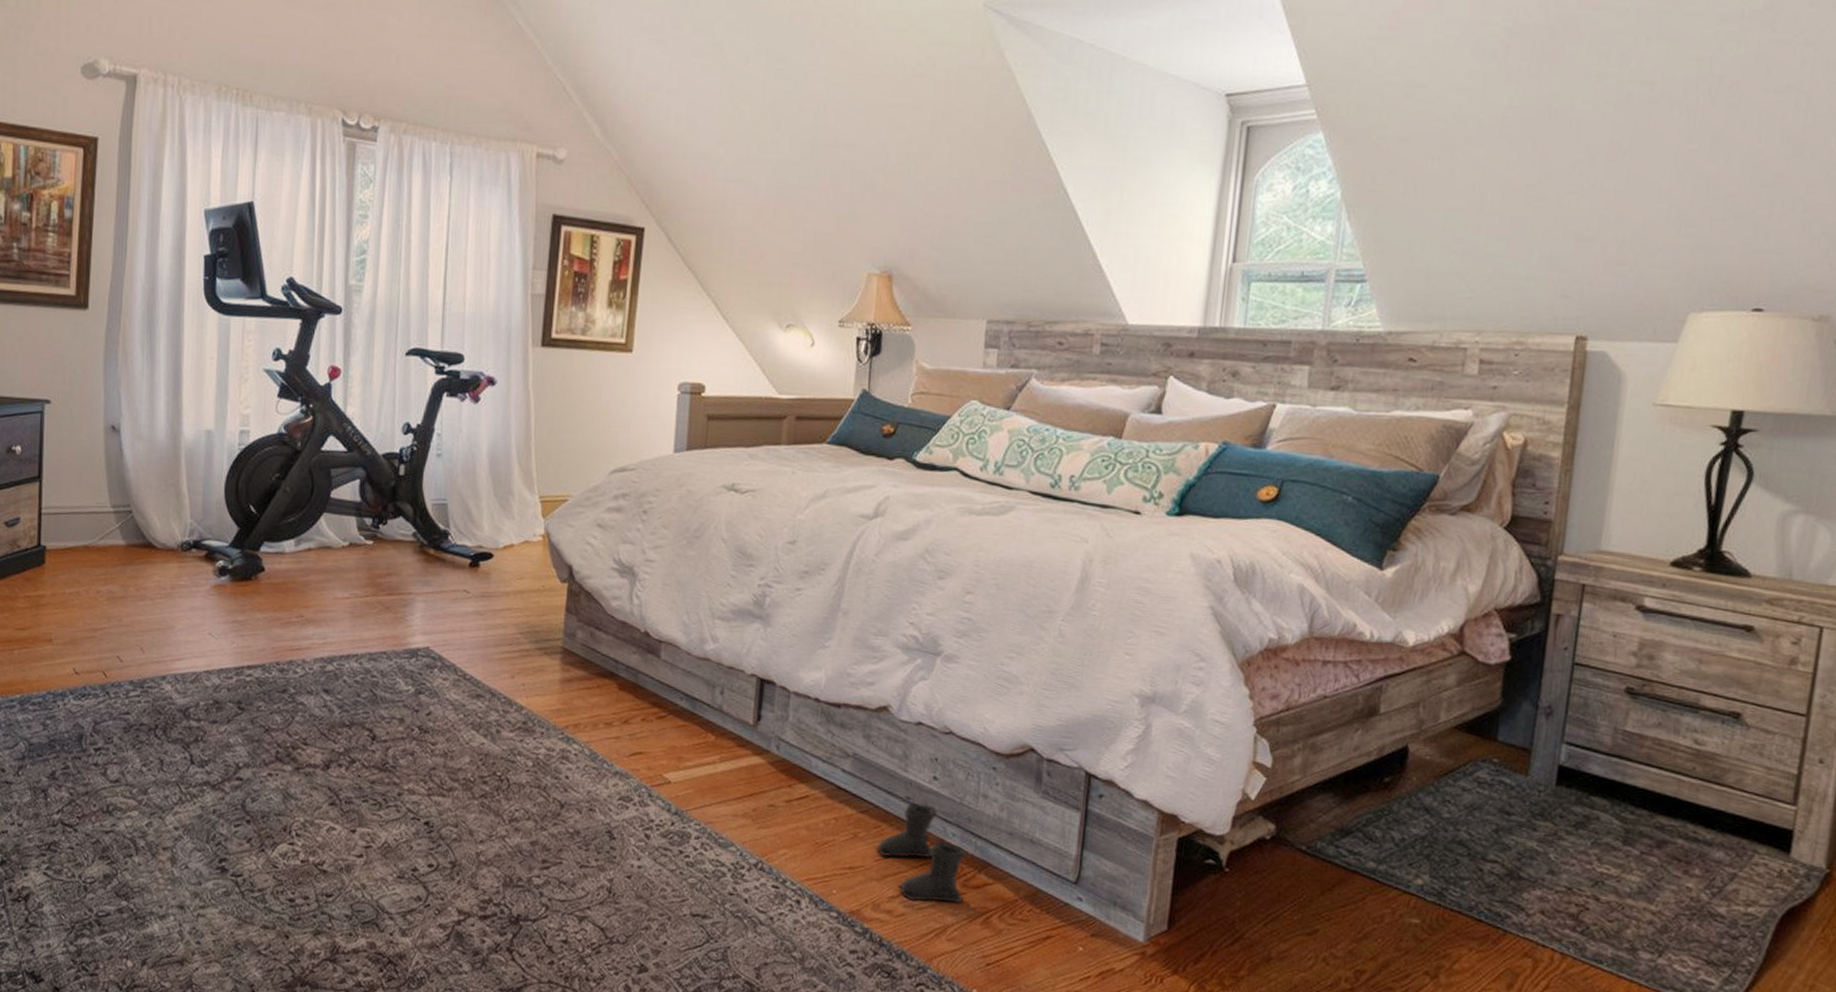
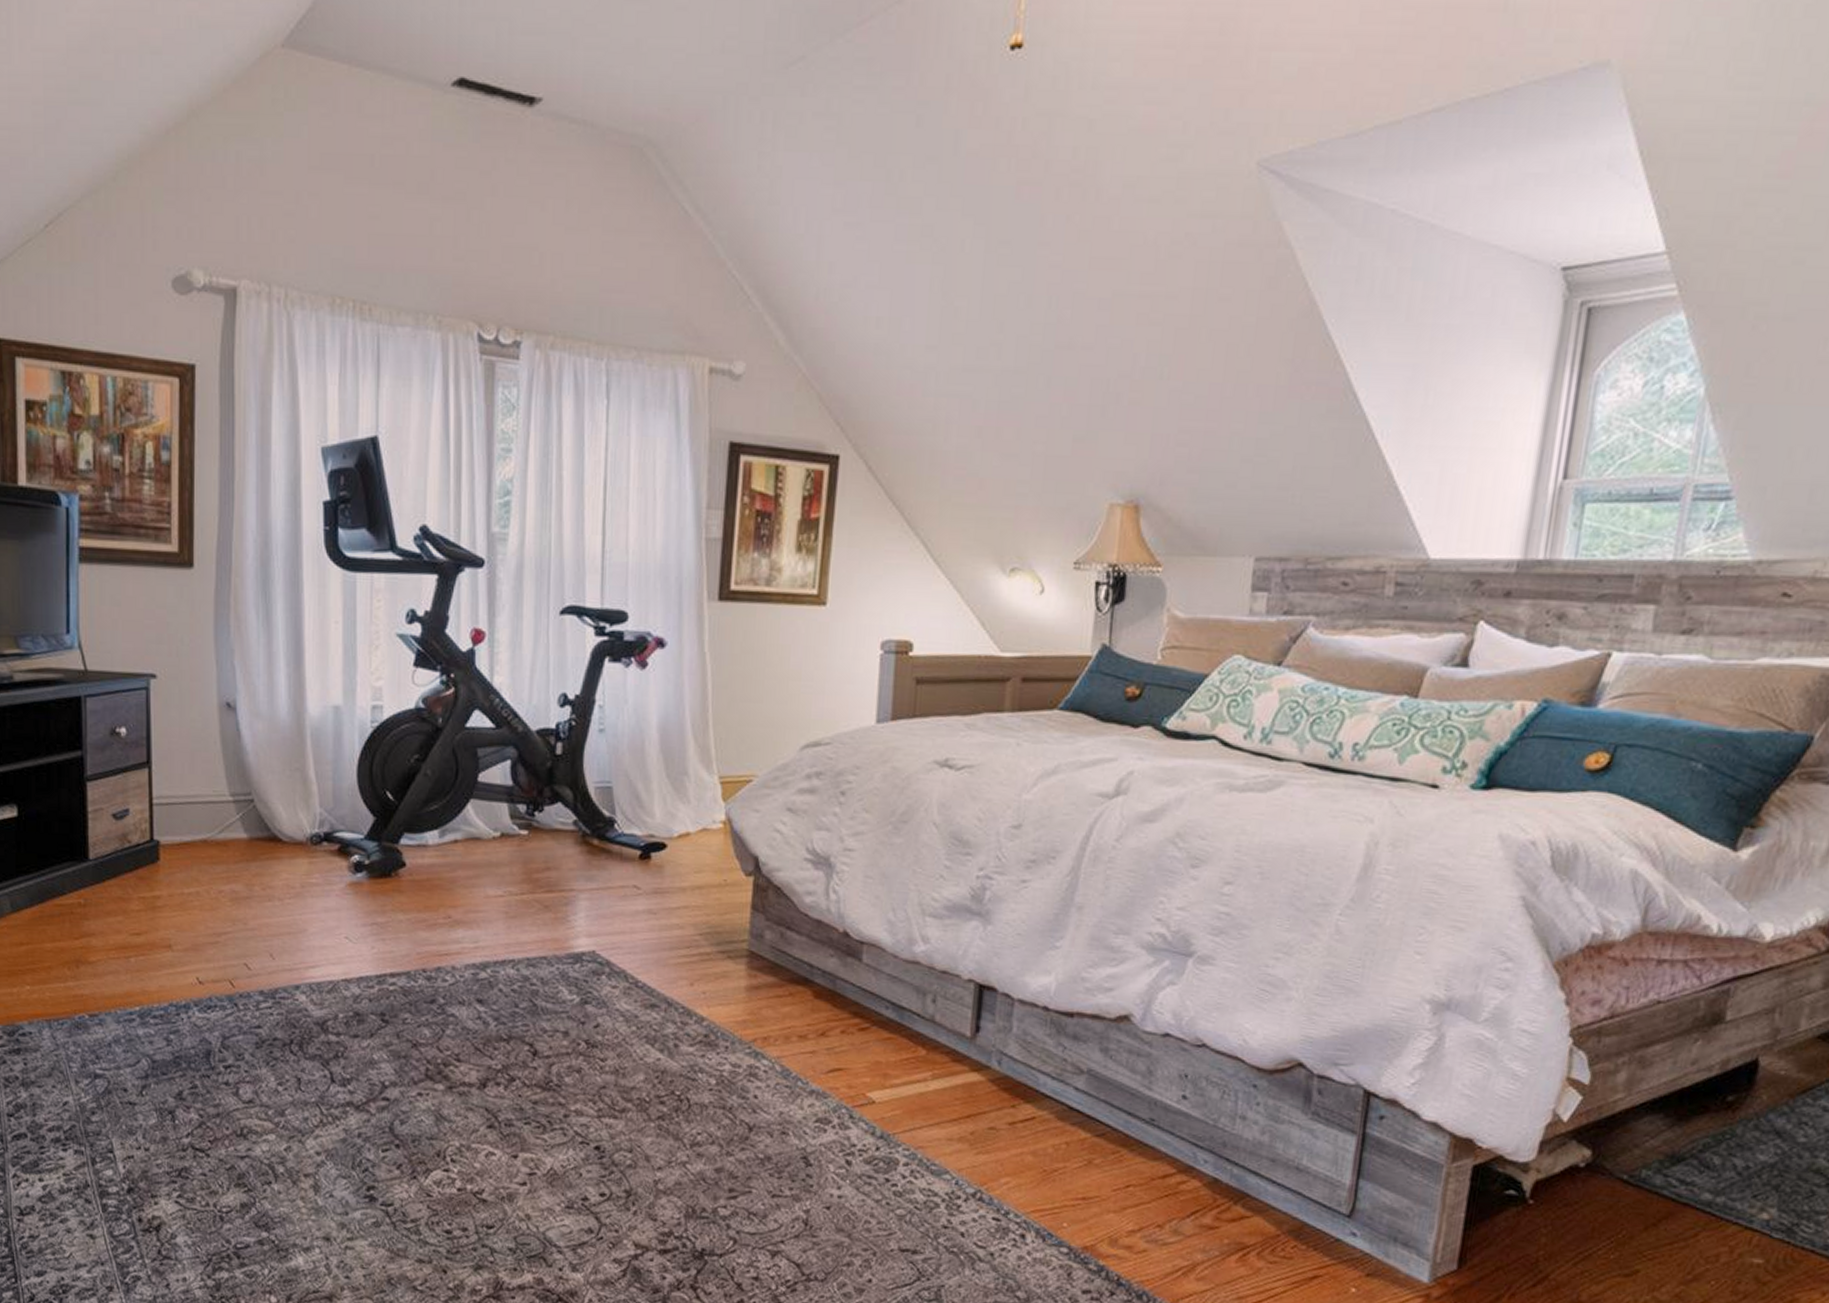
boots: present [877,802,966,904] -> none [1115,1124,1220,1239]

